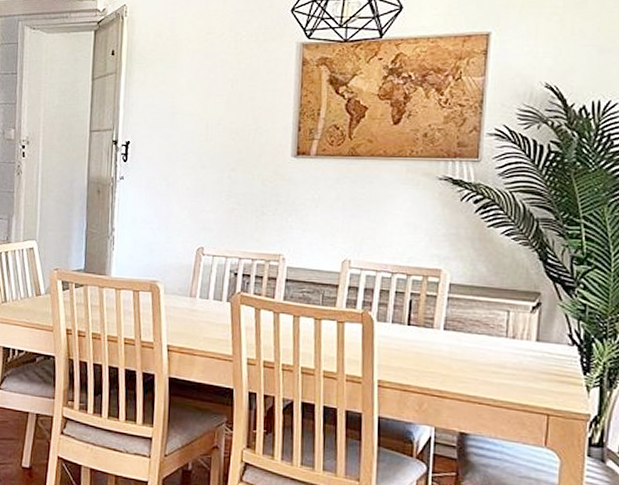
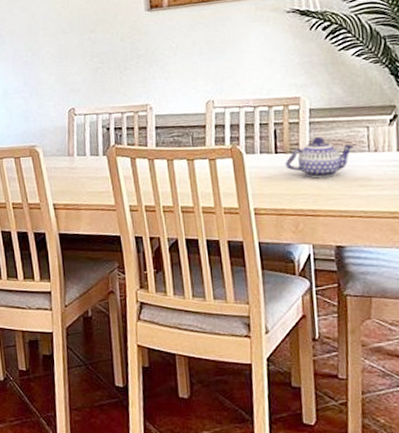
teapot: none [416,314,492,359] -> present [285,137,355,179]

